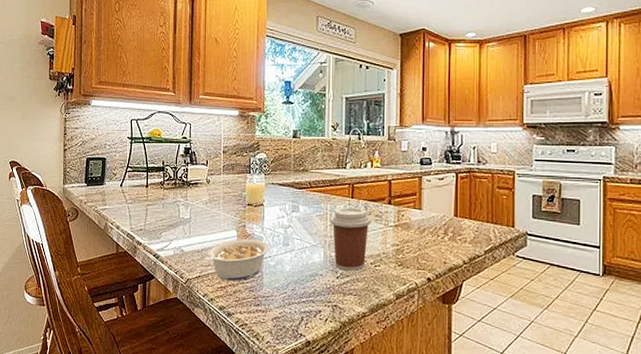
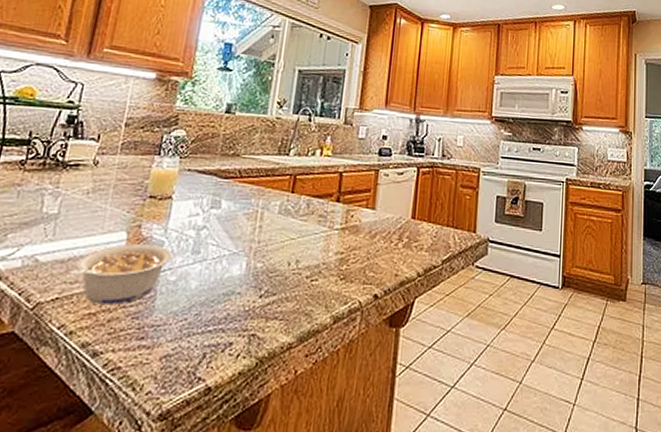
coffee cup: present [330,207,372,271] -> none [259,204,314,287]

